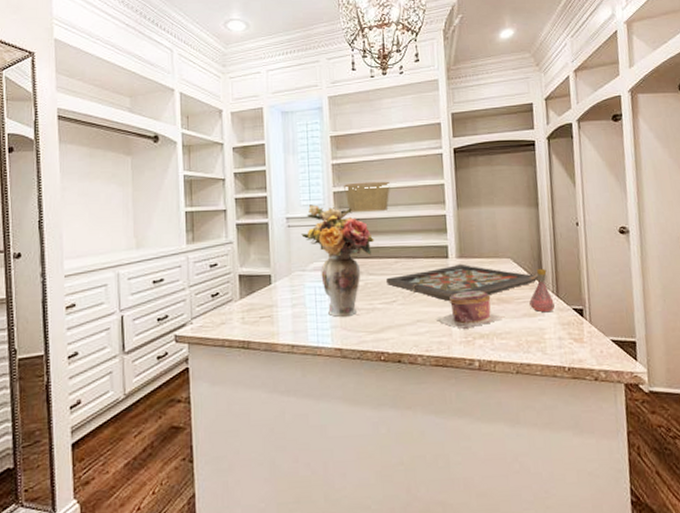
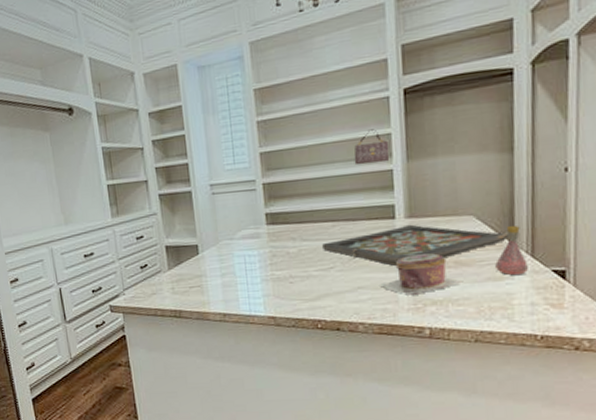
flower arrangement: present [301,204,374,317] -> none [227,168,308,285]
basket: present [344,181,390,212] -> none [271,135,325,174]
handbag: none [414,179,444,209] -> present [354,129,390,166]

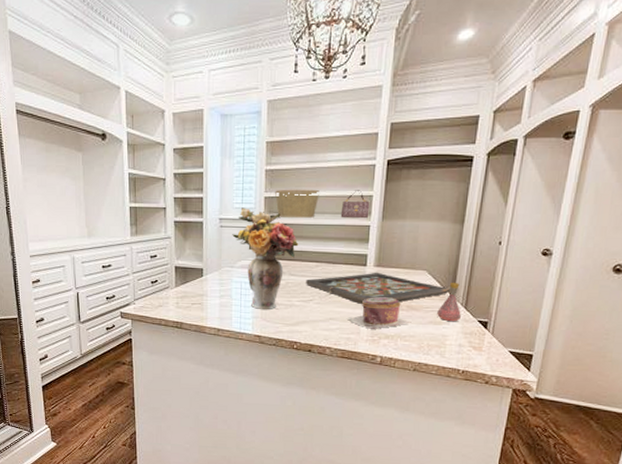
flower arrangement: none [227,168,308,285] -> present [232,207,299,309]
basket: none [271,135,325,174] -> present [275,189,319,218]

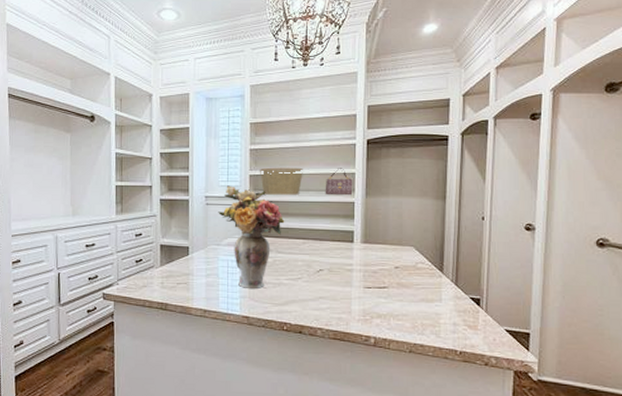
decorative tray: present [306,272,450,304] -> none [294,248,439,282]
jewelry box: present [347,297,412,329] -> none [337,274,403,308]
flask: present [437,282,461,322] -> none [428,258,452,300]

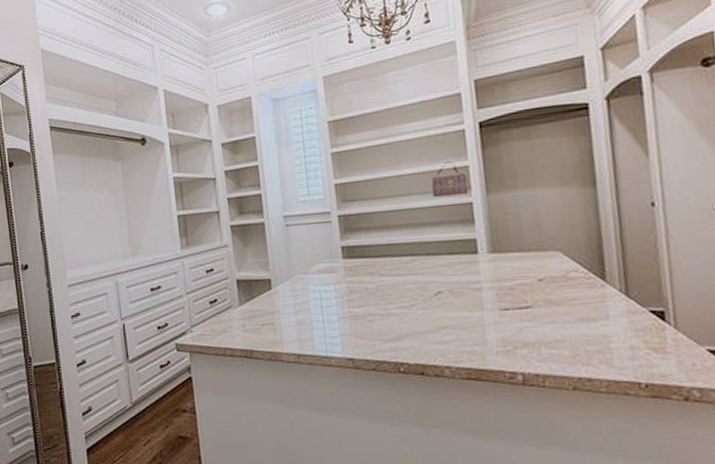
flower arrangement: present [218,185,285,289] -> none [301,199,386,324]
basket: present [260,167,303,195] -> none [346,167,401,206]

